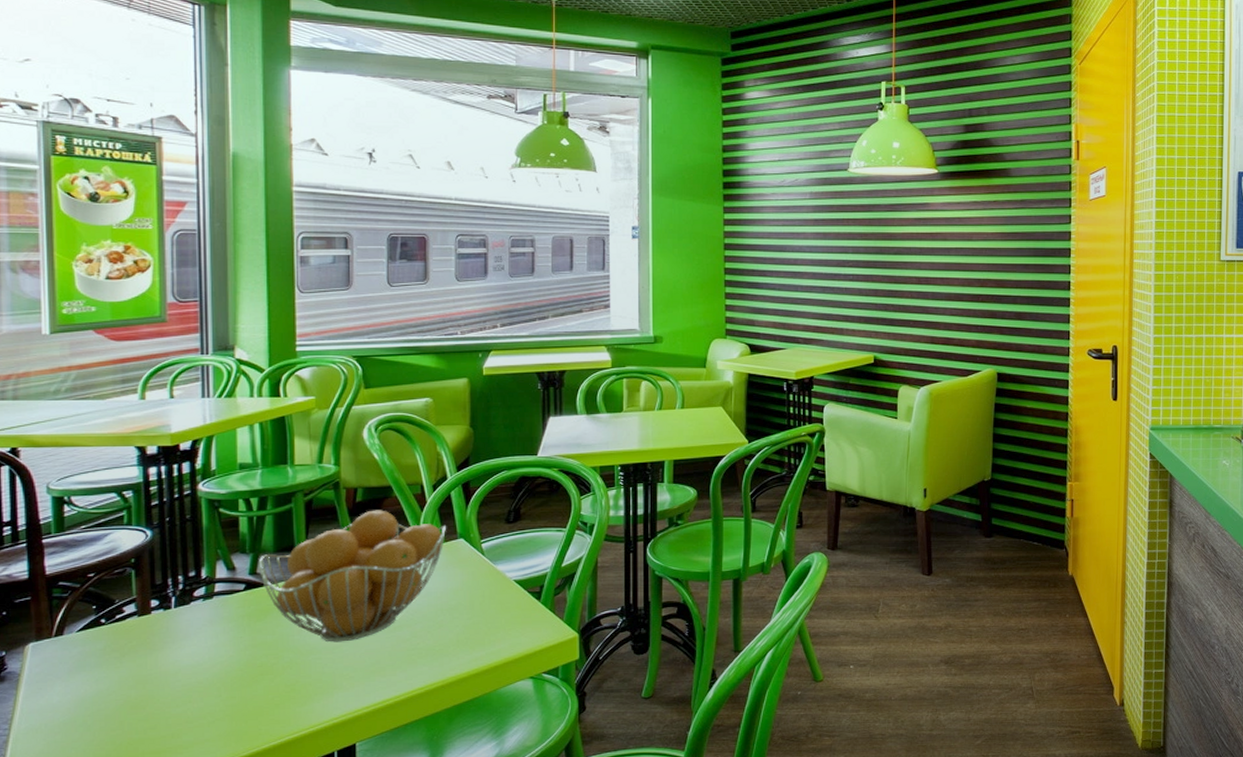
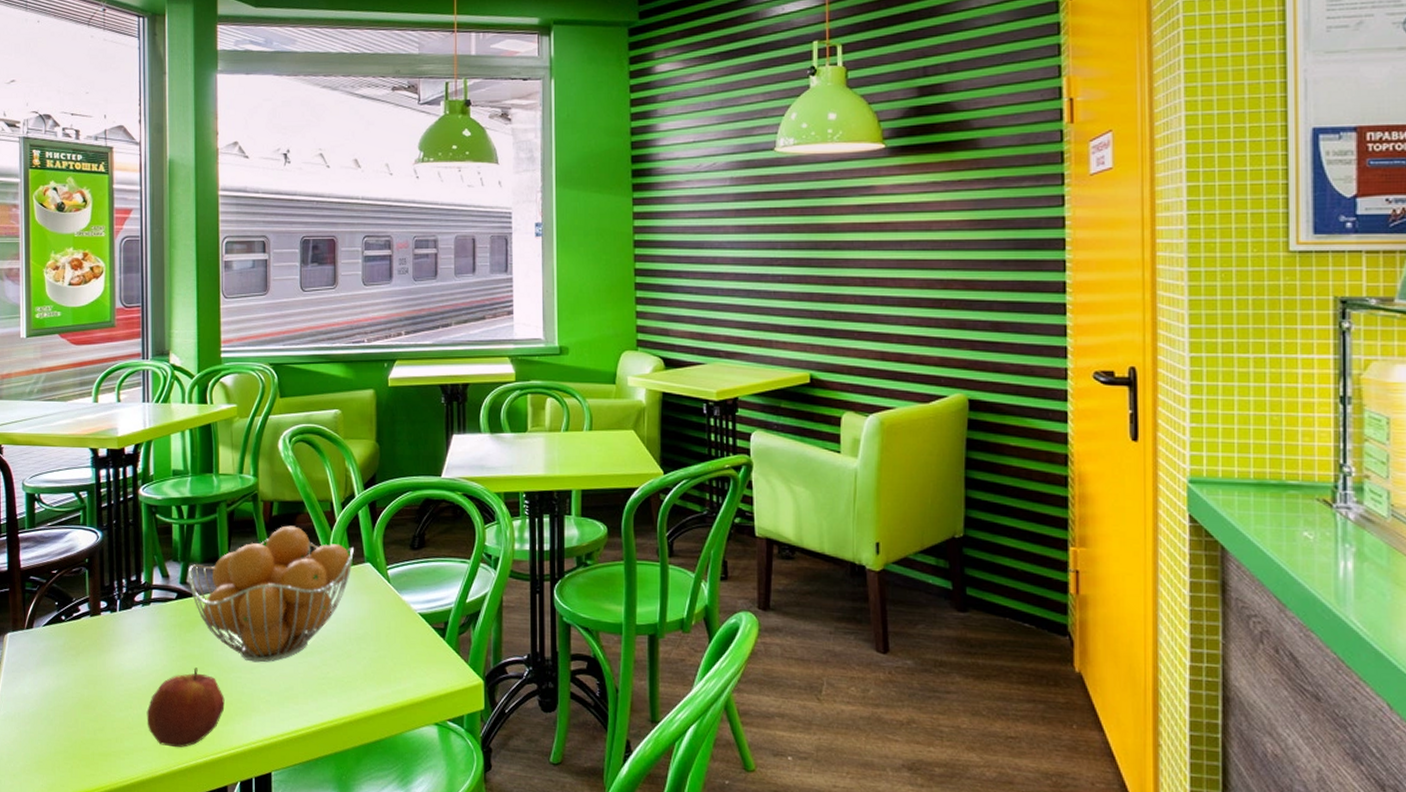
apple: none [209,654,302,735] -> present [146,667,225,748]

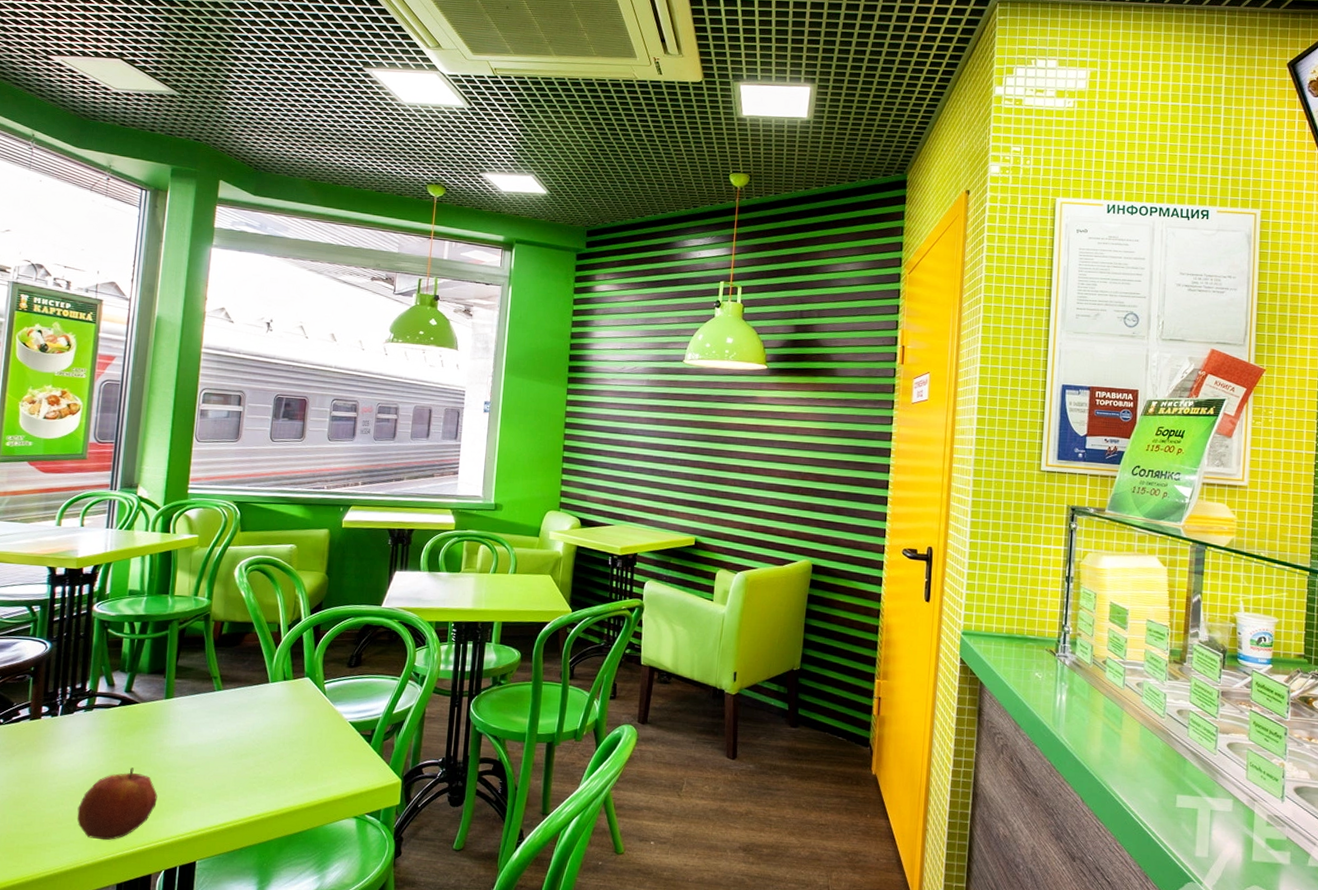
fruit basket: present [187,525,354,663] -> none [133,643,296,764]

